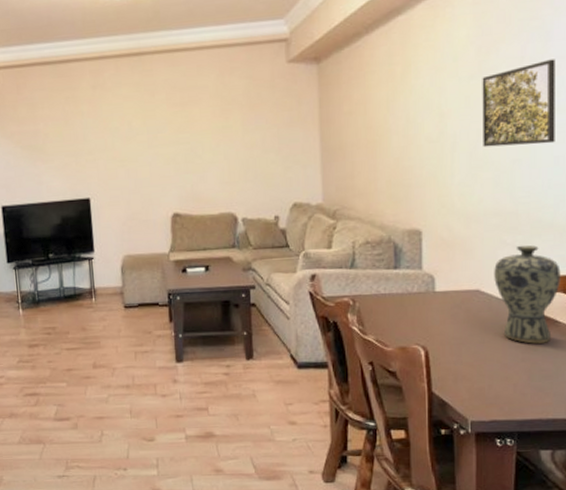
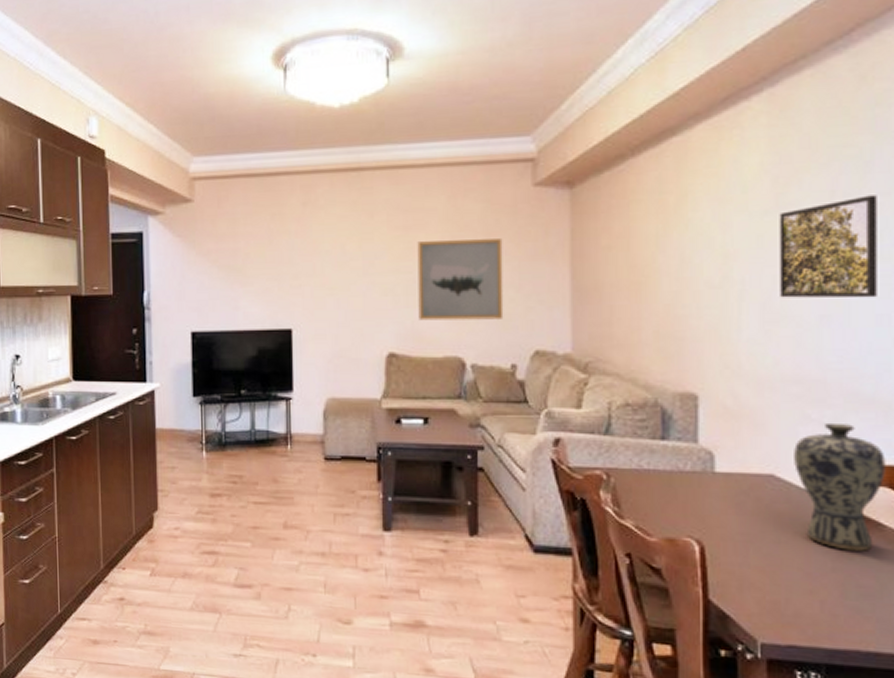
wall art: none [193,110,267,184] -> present [417,239,504,321]

